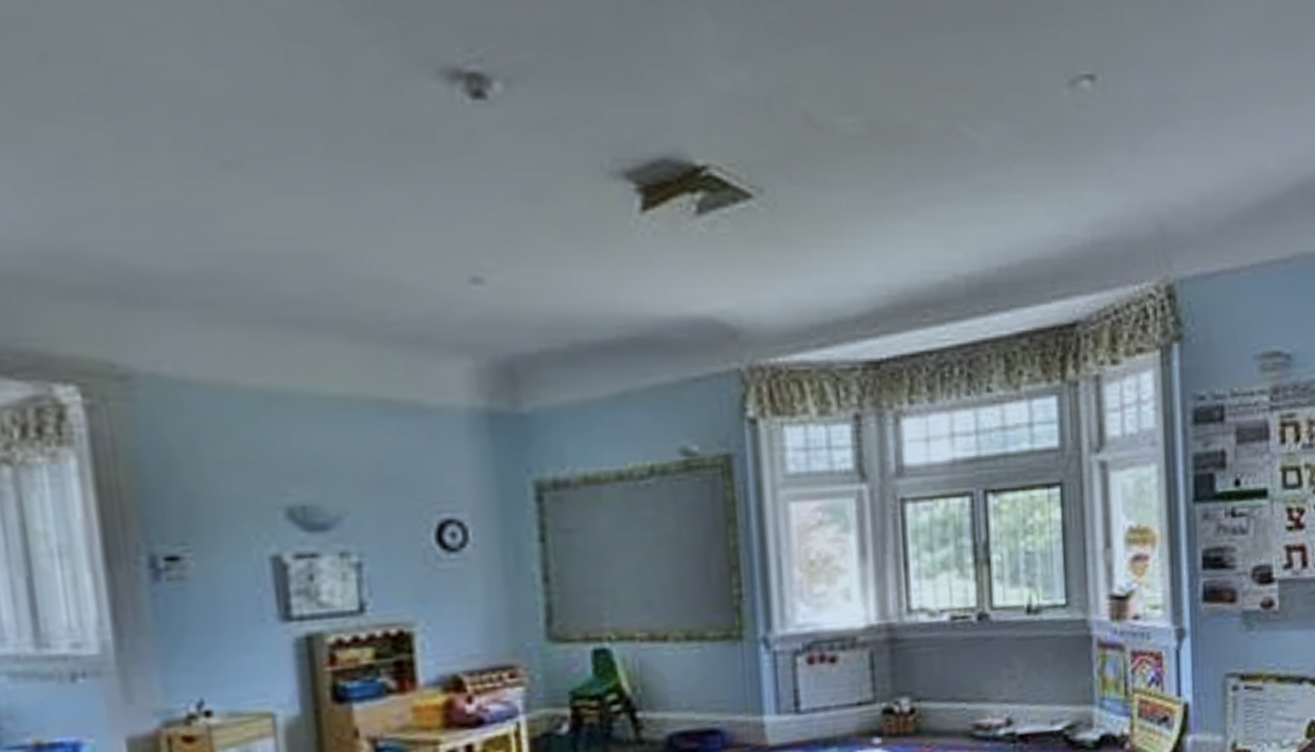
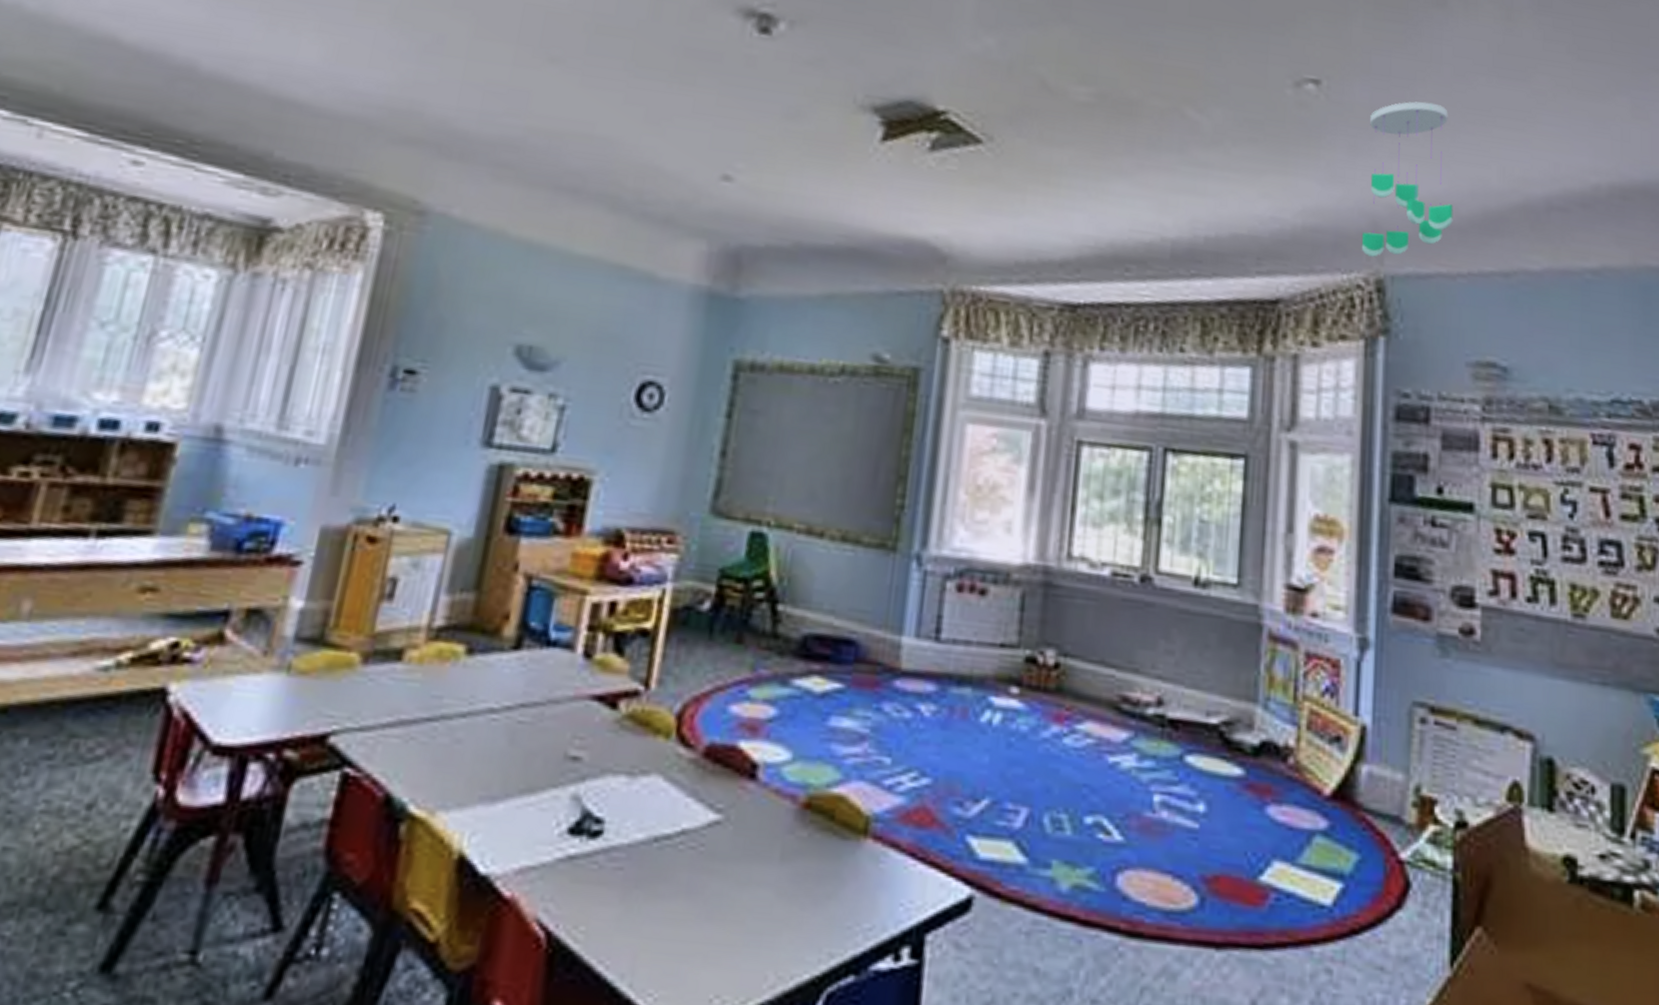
ceiling mobile: none [1148,85,1234,263] -> present [1361,101,1453,257]

